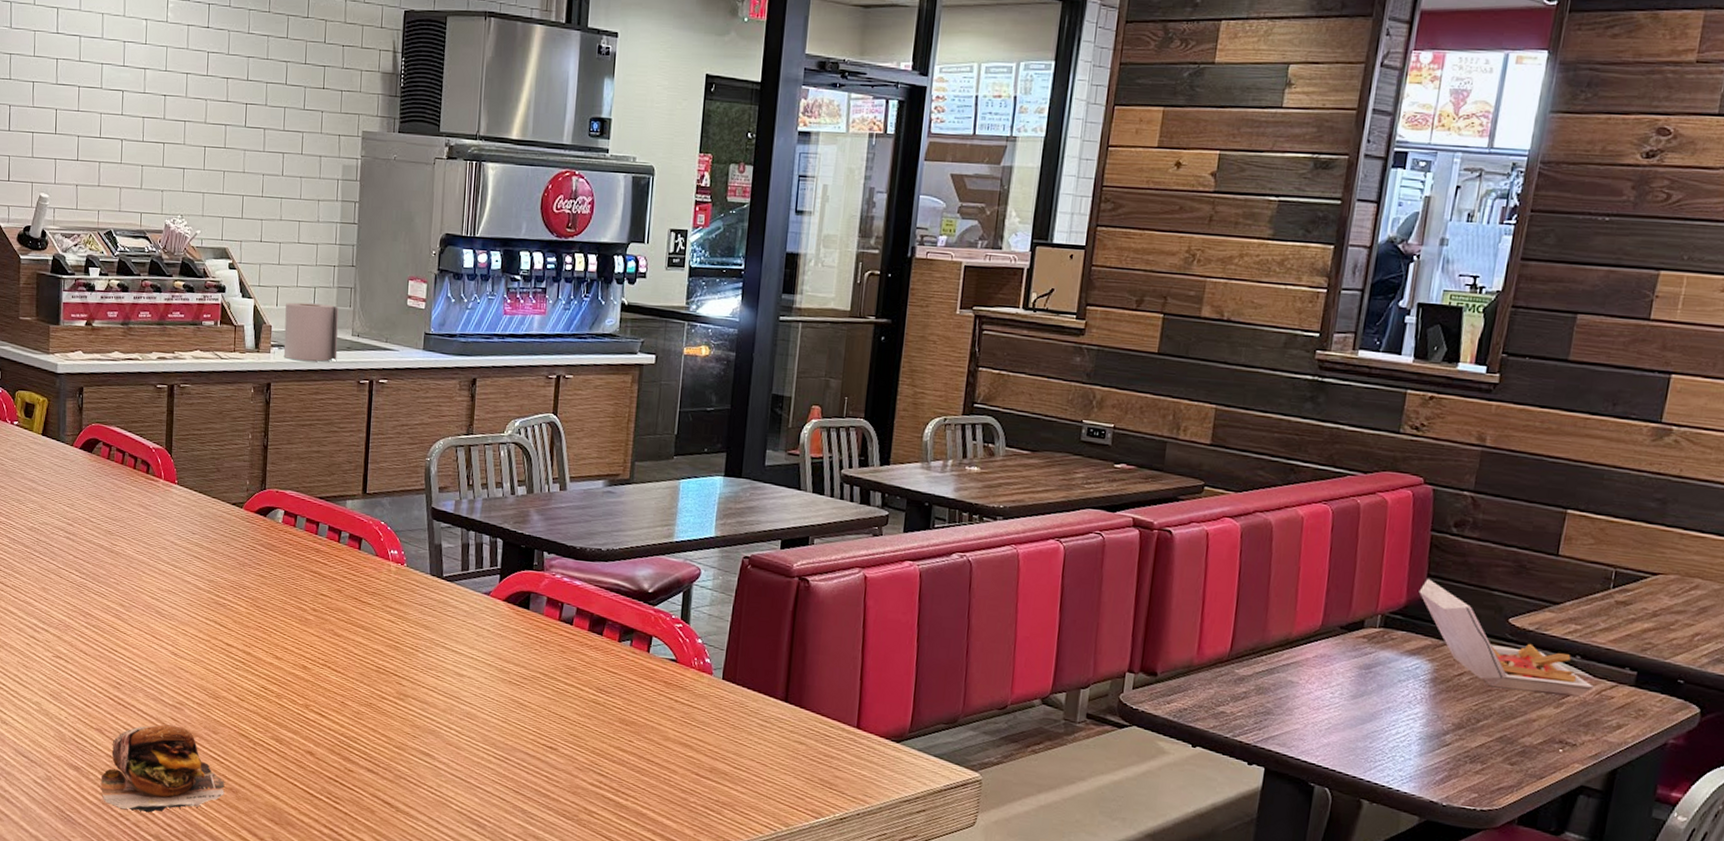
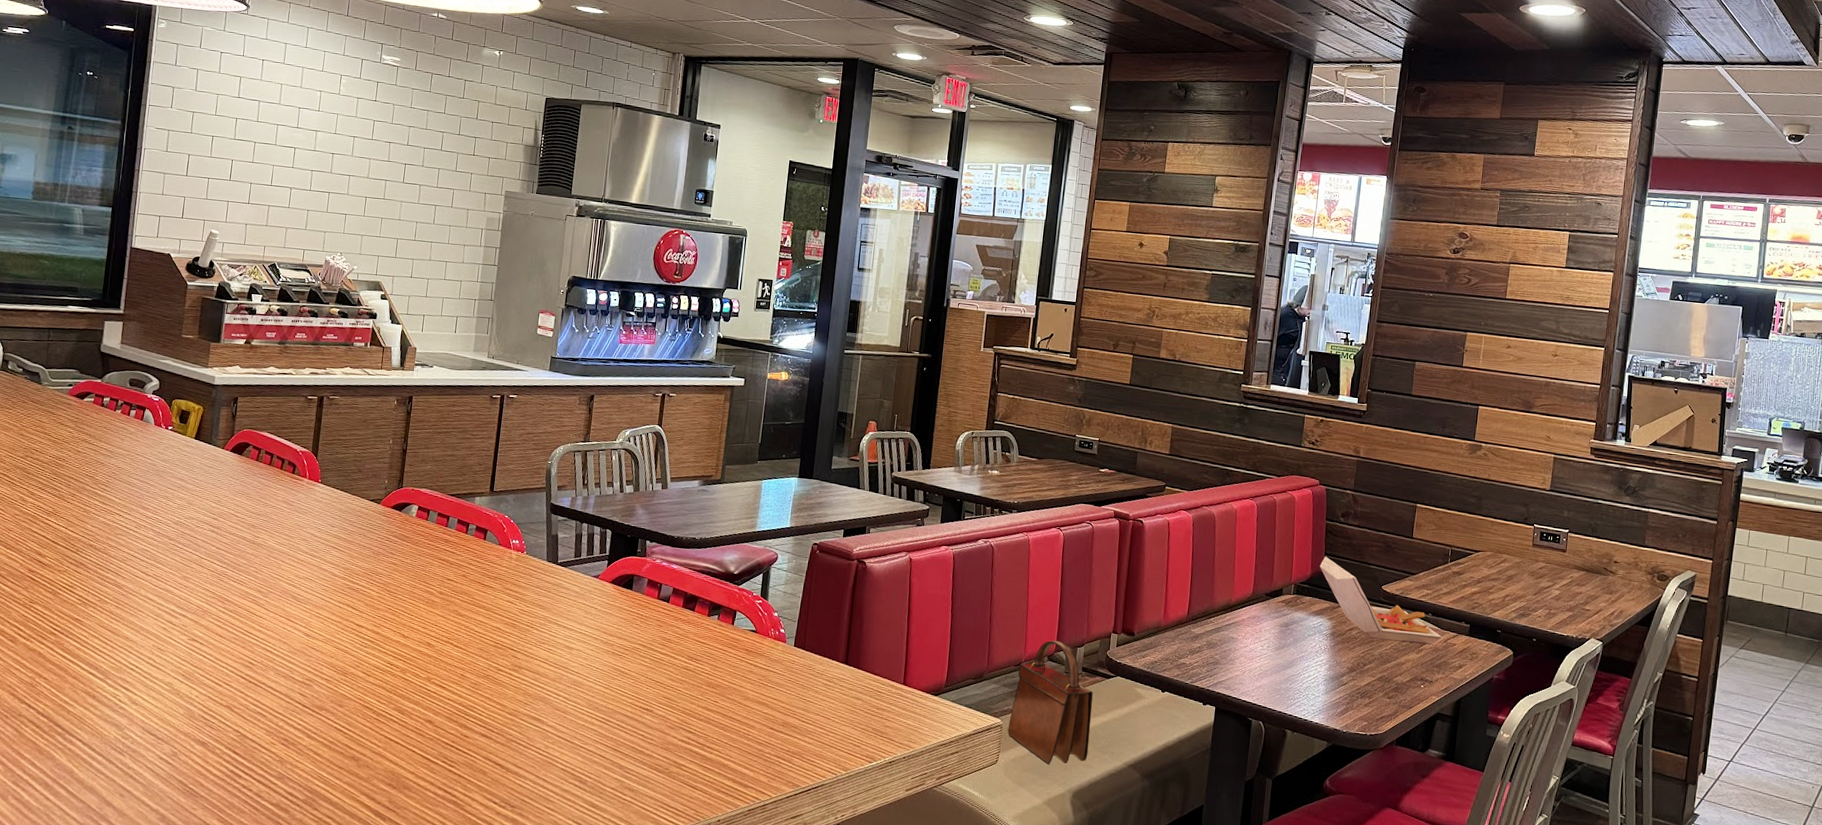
burger: present [100,724,225,812] -> none [225,700,347,782]
paper towel roll: present [283,302,339,362] -> none [425,328,477,379]
handbag: none [988,679,1100,831] -> present [1008,640,1093,765]

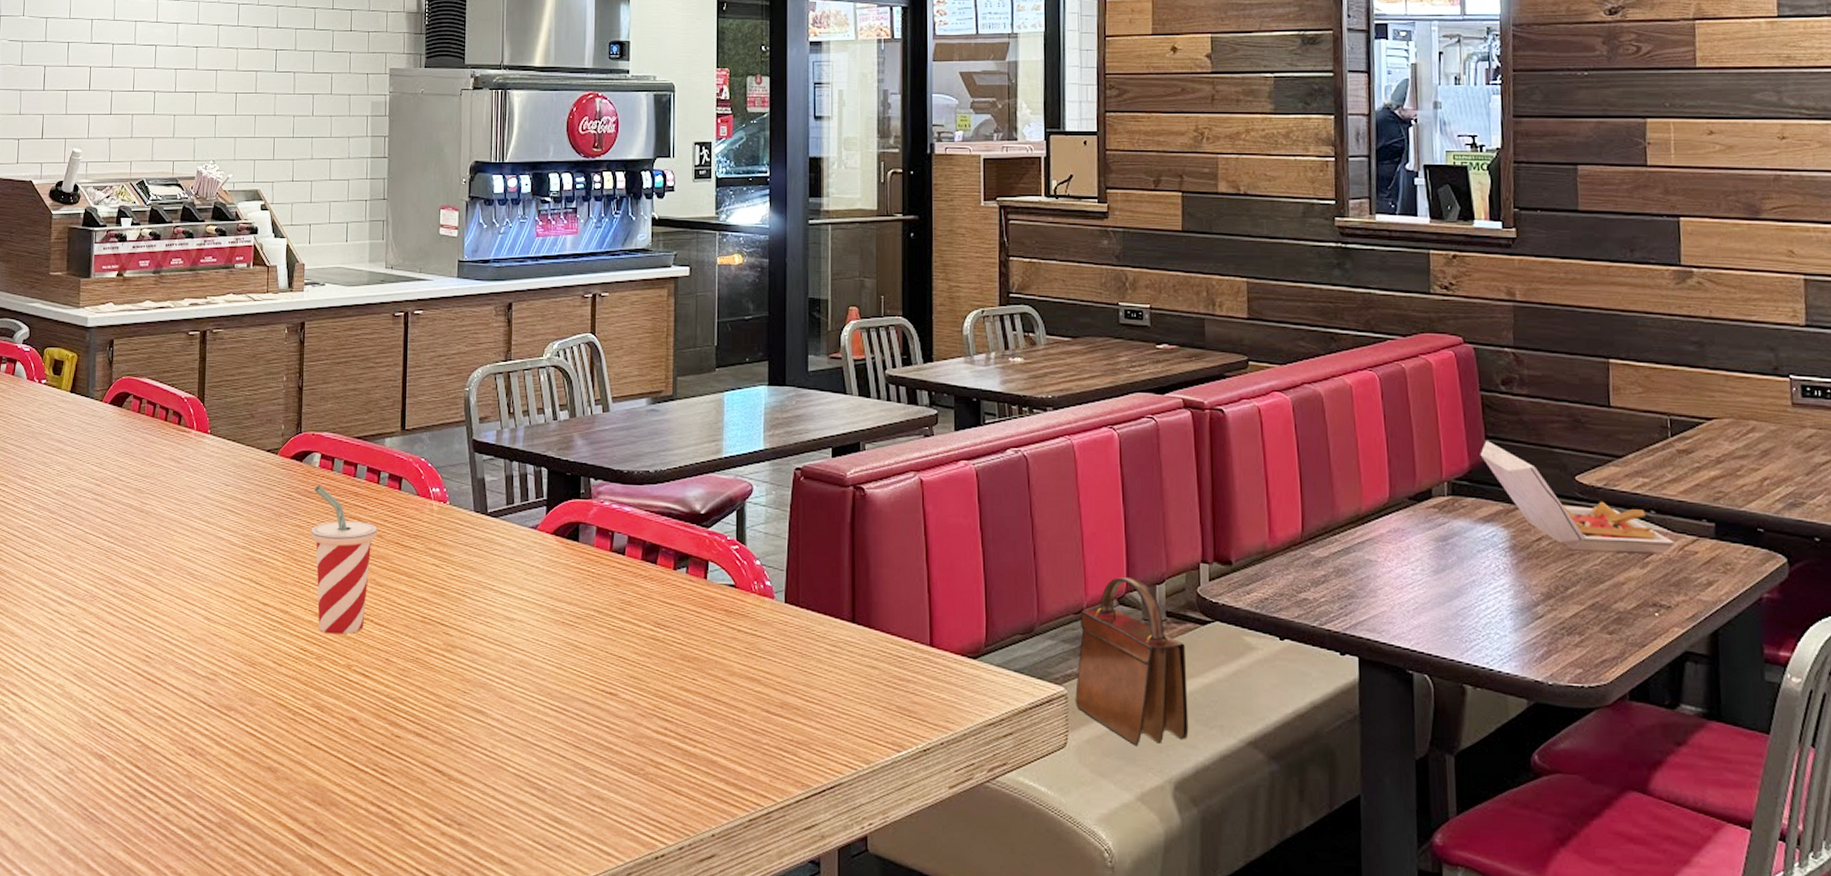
beverage cup: none [403,531,463,653] -> present [310,485,378,635]

